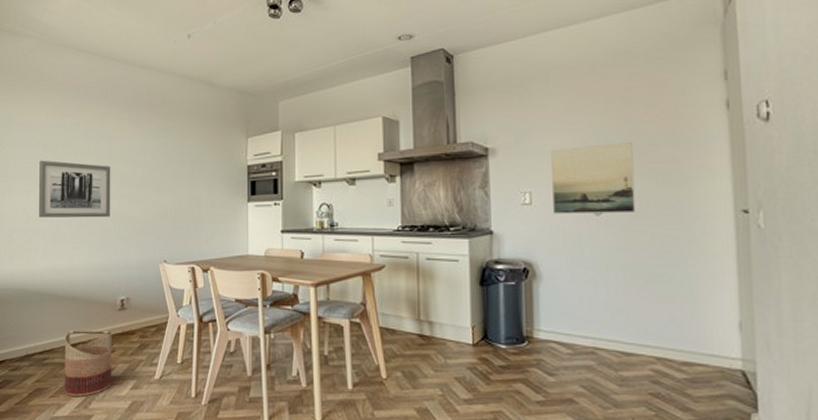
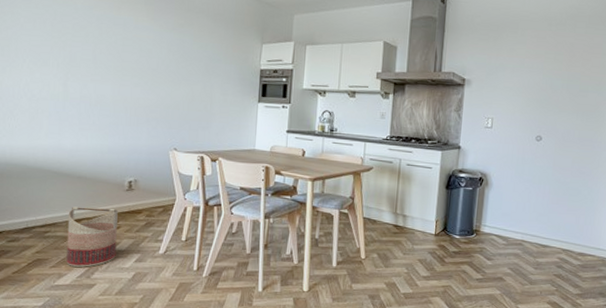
wall art: present [38,160,111,218] -> none [43,39,124,103]
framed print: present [551,143,636,214] -> none [507,86,570,141]

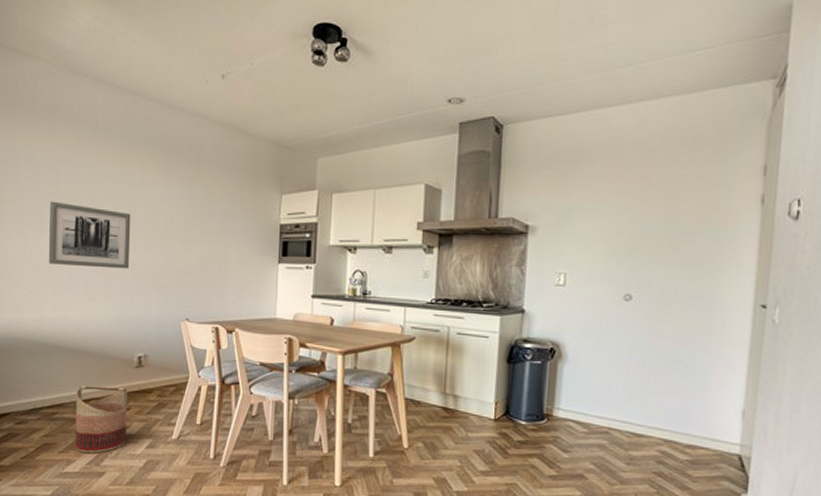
wall art: none [43,39,124,103] -> present [48,201,131,269]

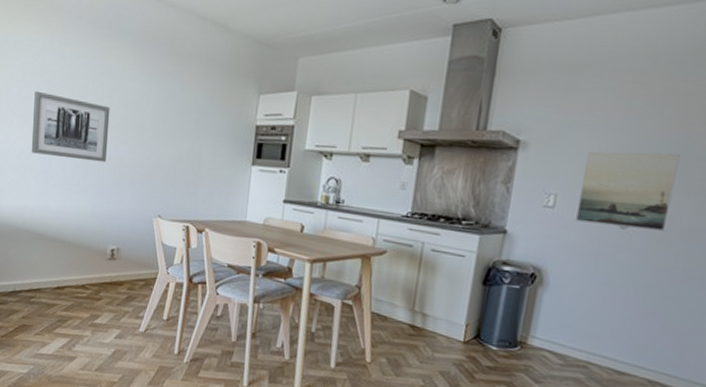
basket: present [75,385,127,453] -> none [49,272,100,339]
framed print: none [585,230,669,300] -> present [576,151,680,231]

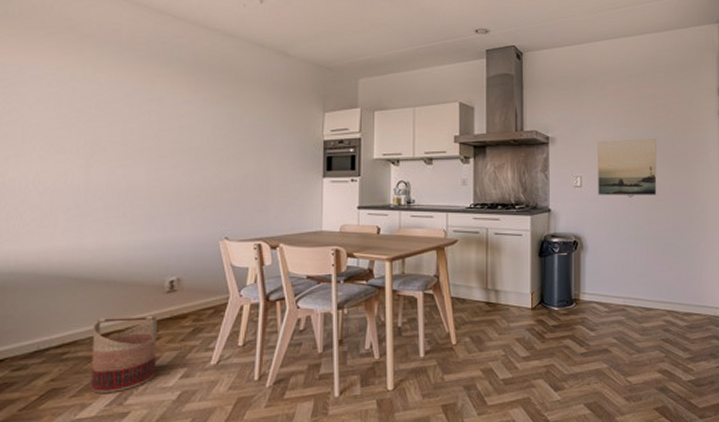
wall art: present [31,90,110,163] -> none [58,121,161,190]
basket: none [49,272,100,339] -> present [91,316,157,393]

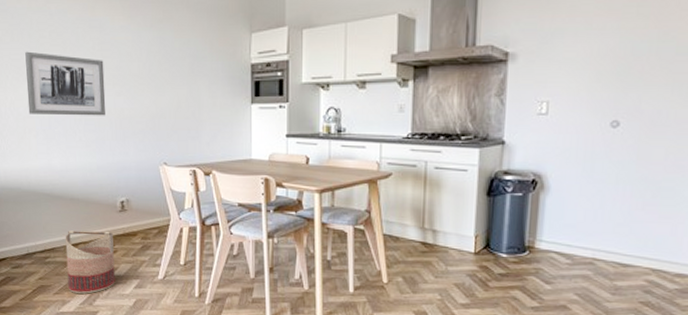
wall art: none [58,121,161,190] -> present [25,51,106,116]
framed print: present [598,139,657,195] -> none [569,51,661,126]

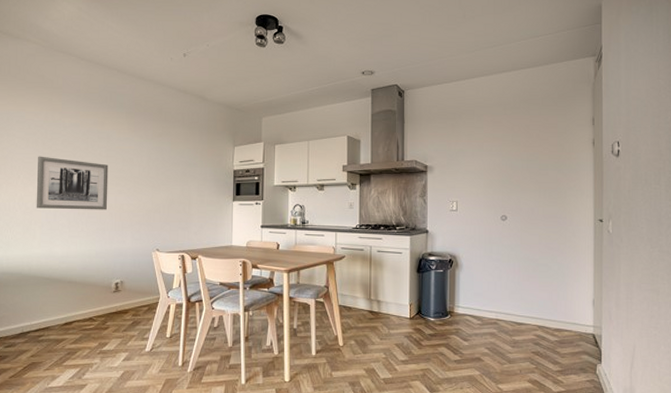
basket: present [65,230,115,294] -> none [59,310,106,368]

